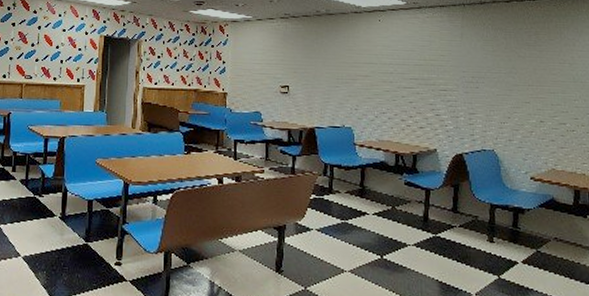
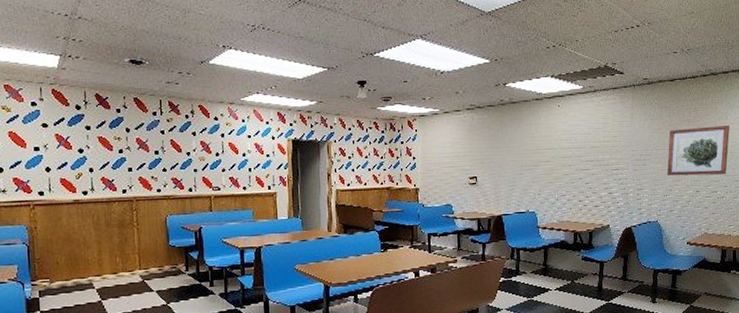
wall art: none [504,52,579,106] -> present [667,126,730,176]

